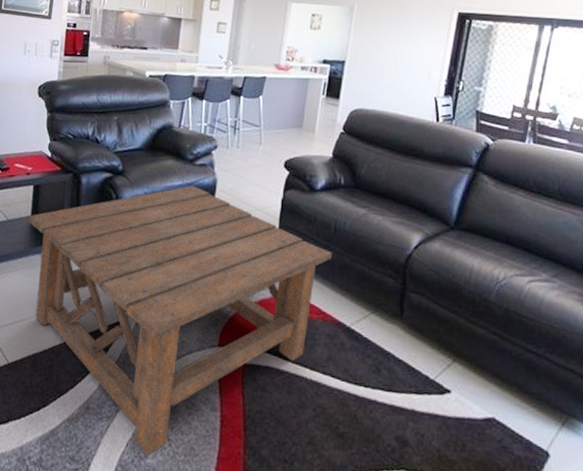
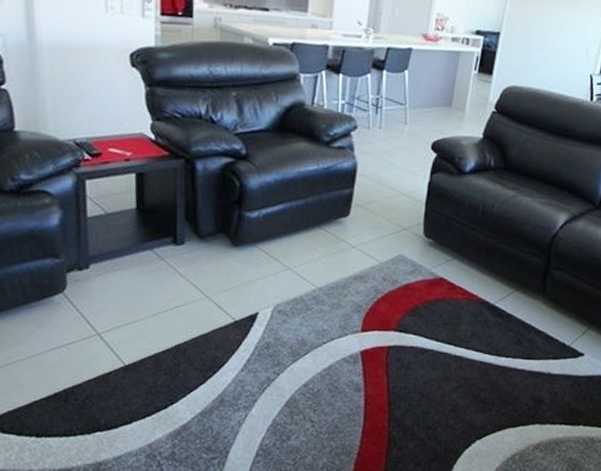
coffee table: present [27,185,333,457] -> none [132,170,480,439]

